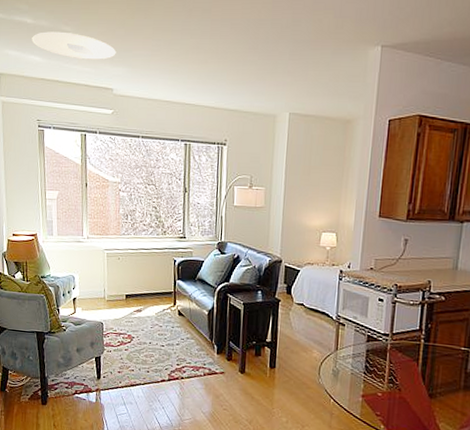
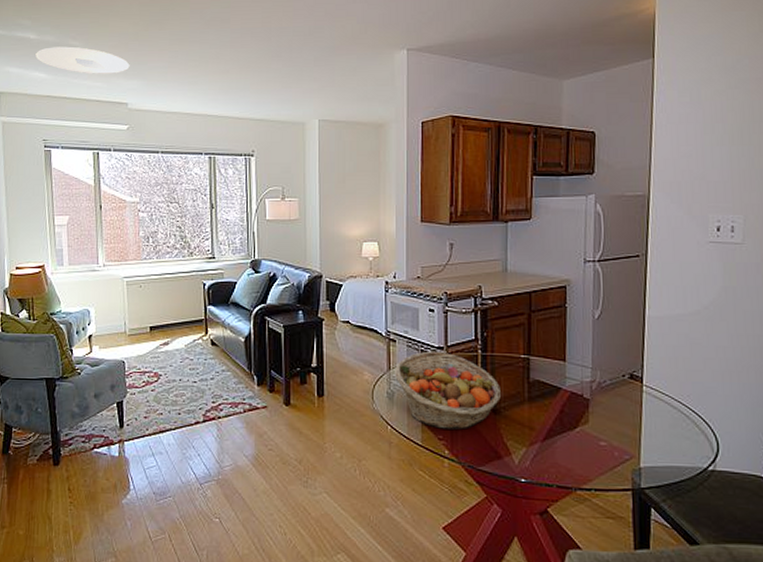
fruit basket: none [341,336,439,409] -> present [395,351,501,429]

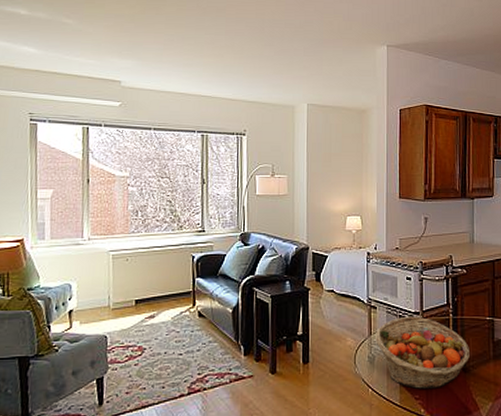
ceiling light: present [35,46,130,74] -> none [25,23,125,53]

